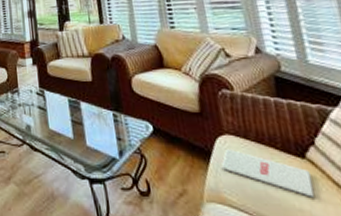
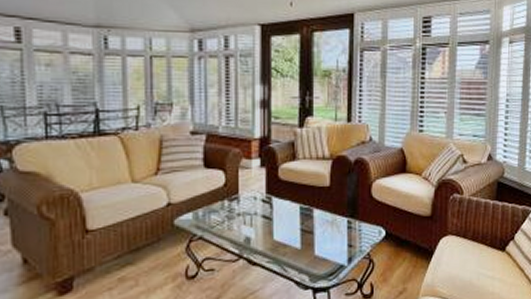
magazine: present [221,148,315,197] -> none [439,247,505,283]

